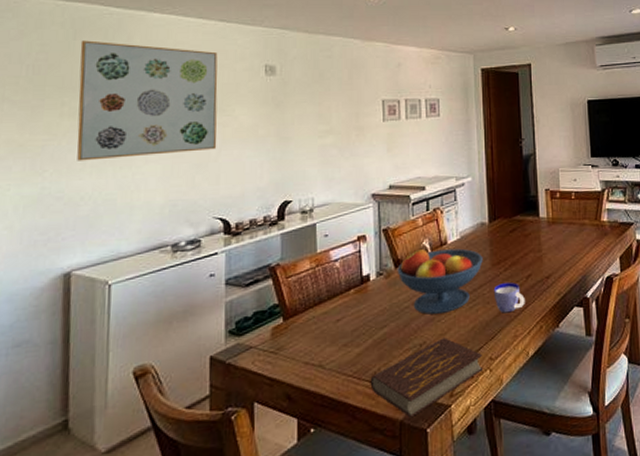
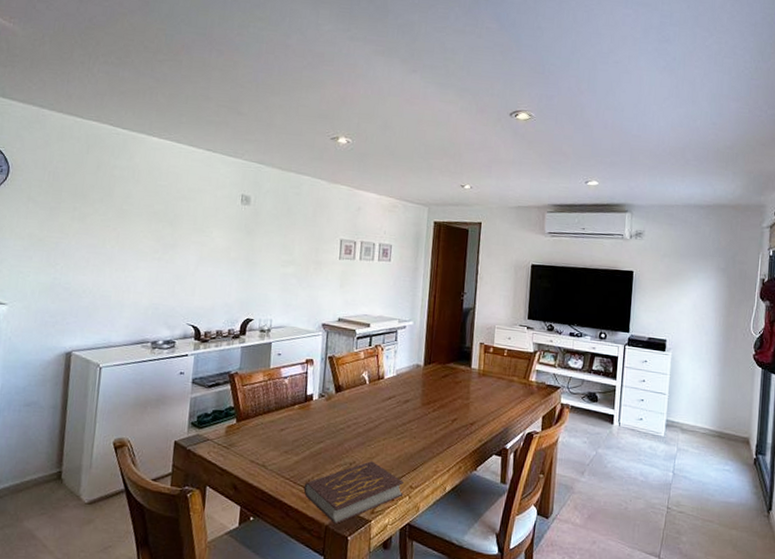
wall art: present [77,40,218,161] -> none [82,155,203,265]
fruit bowl: present [397,248,483,315] -> none [337,380,415,440]
cup: present [493,282,525,313] -> none [420,422,449,450]

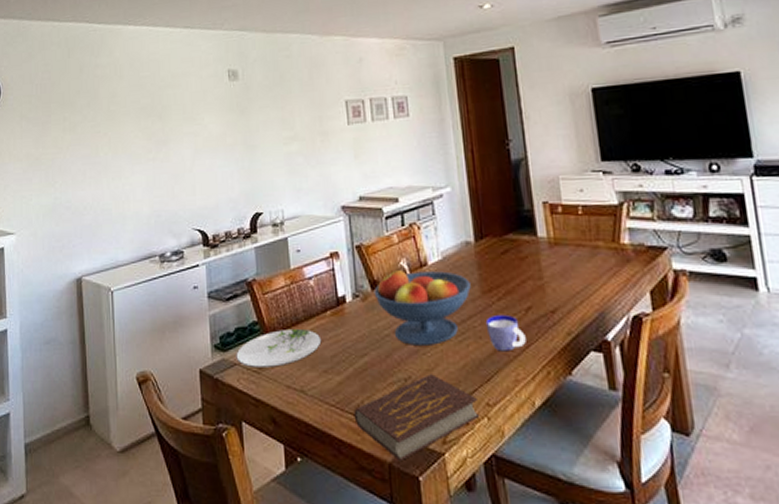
plate: none [209,416,287,446] -> present [236,330,322,369]
fruit bowl: none [337,380,415,440] -> present [374,271,471,345]
cup: none [420,422,449,450] -> present [485,315,526,352]

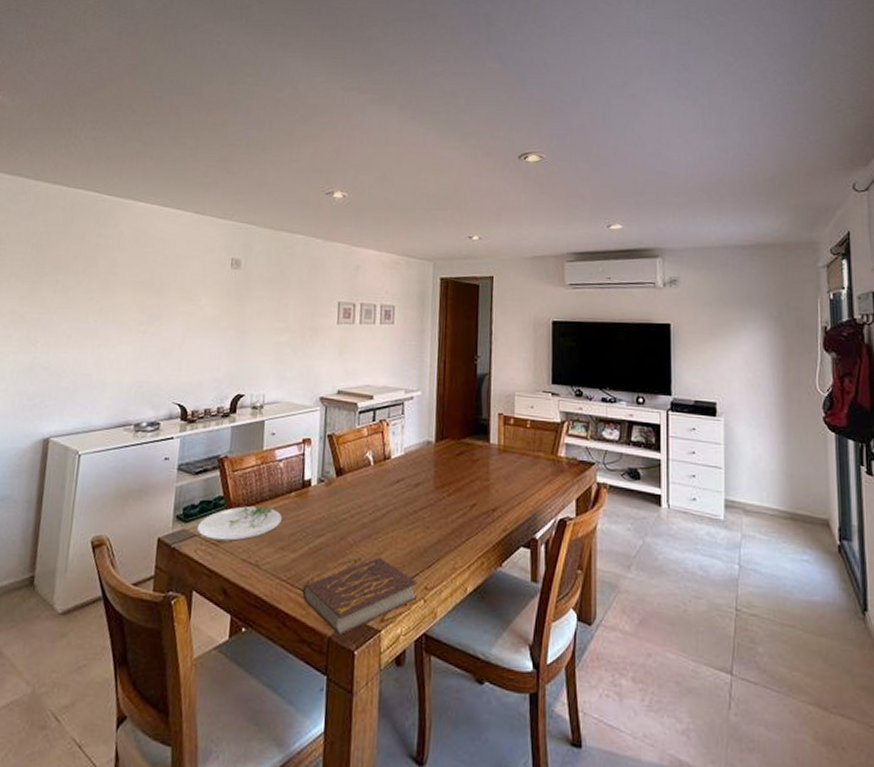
fruit bowl: present [374,271,471,345] -> none [338,461,426,532]
cup: present [485,315,526,352] -> none [434,509,467,542]

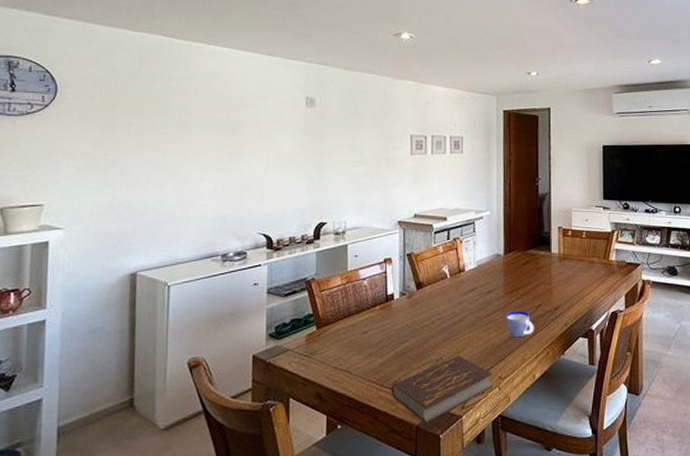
plate: present [196,506,283,542] -> none [289,321,370,354]
cup: none [434,509,467,542] -> present [505,311,534,338]

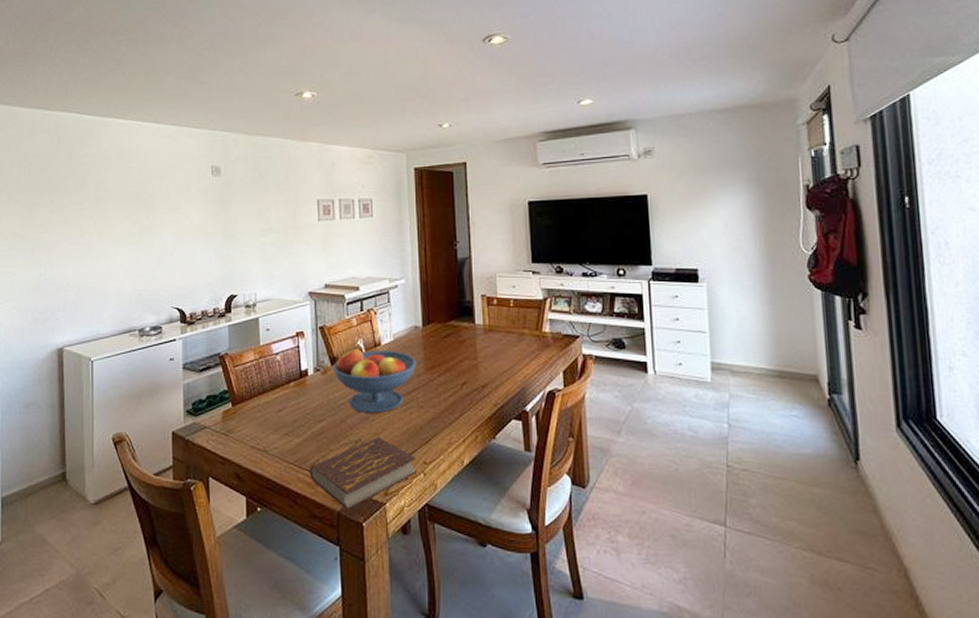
fruit bowl: none [418,275,497,333] -> present [333,349,417,413]
cup: present [505,311,534,338] -> none [427,389,460,419]

